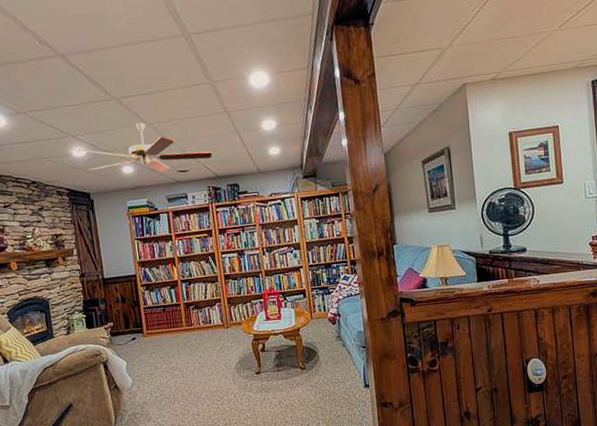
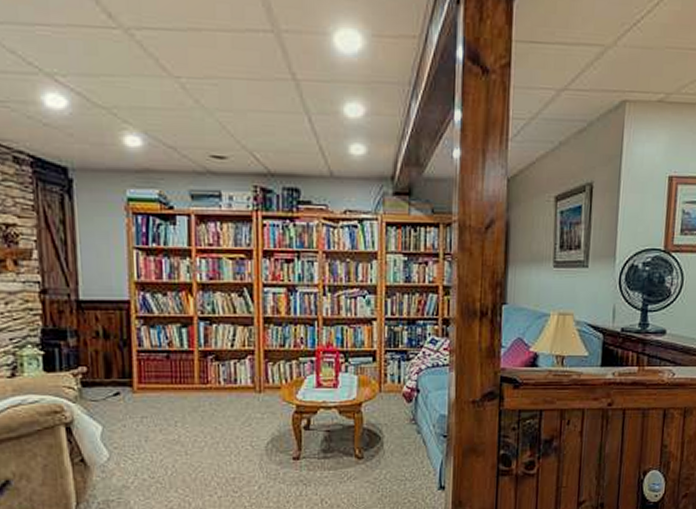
ceiling fan: present [73,122,213,172] -> none [46,71,267,153]

